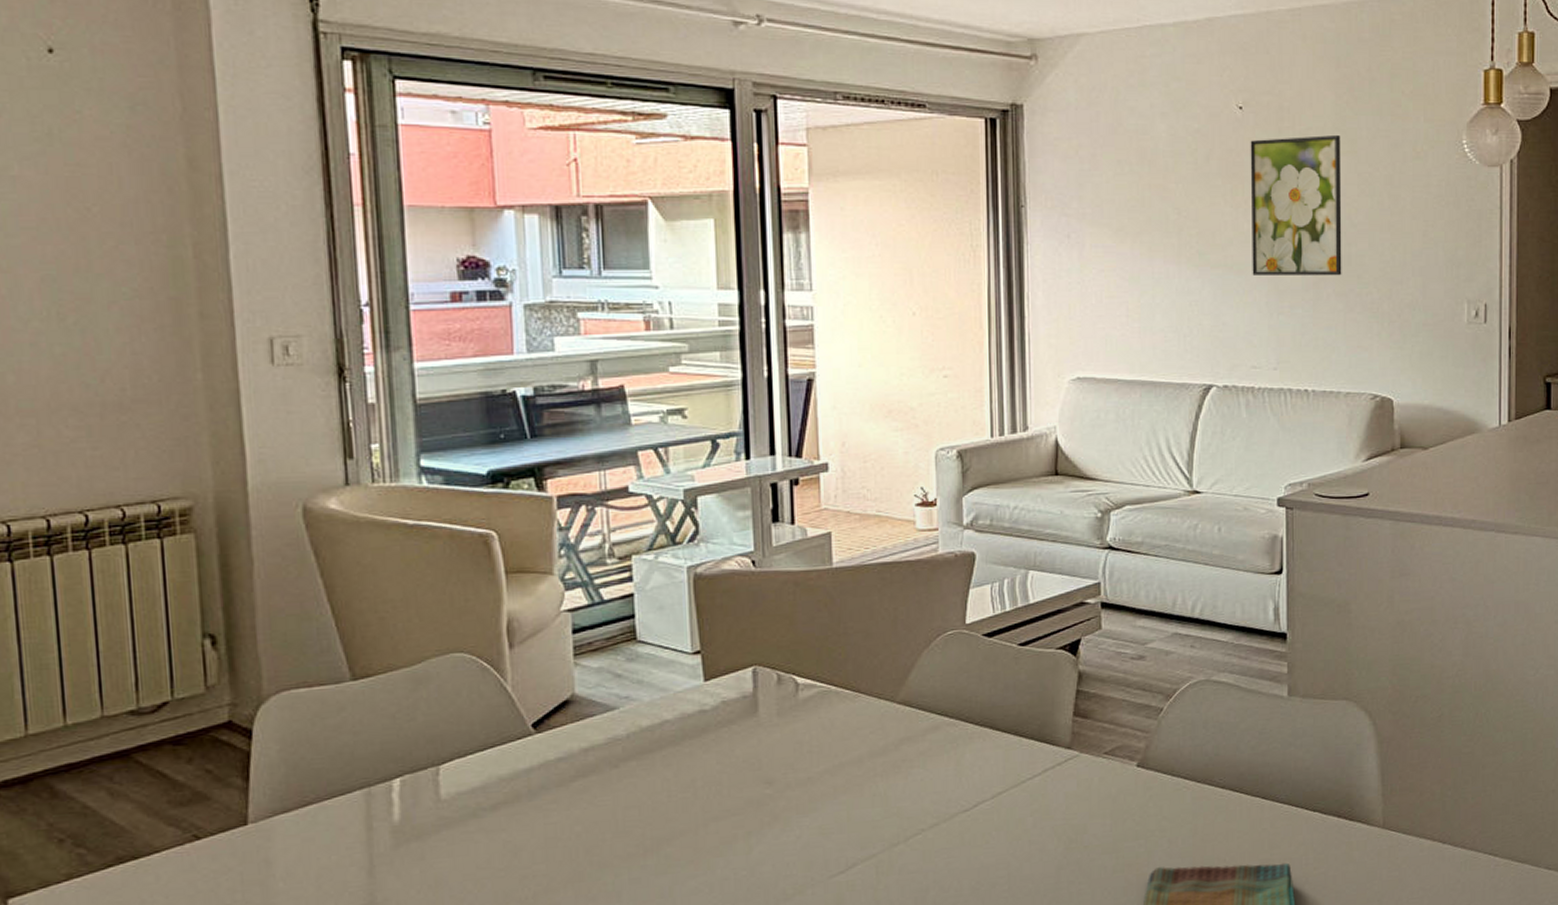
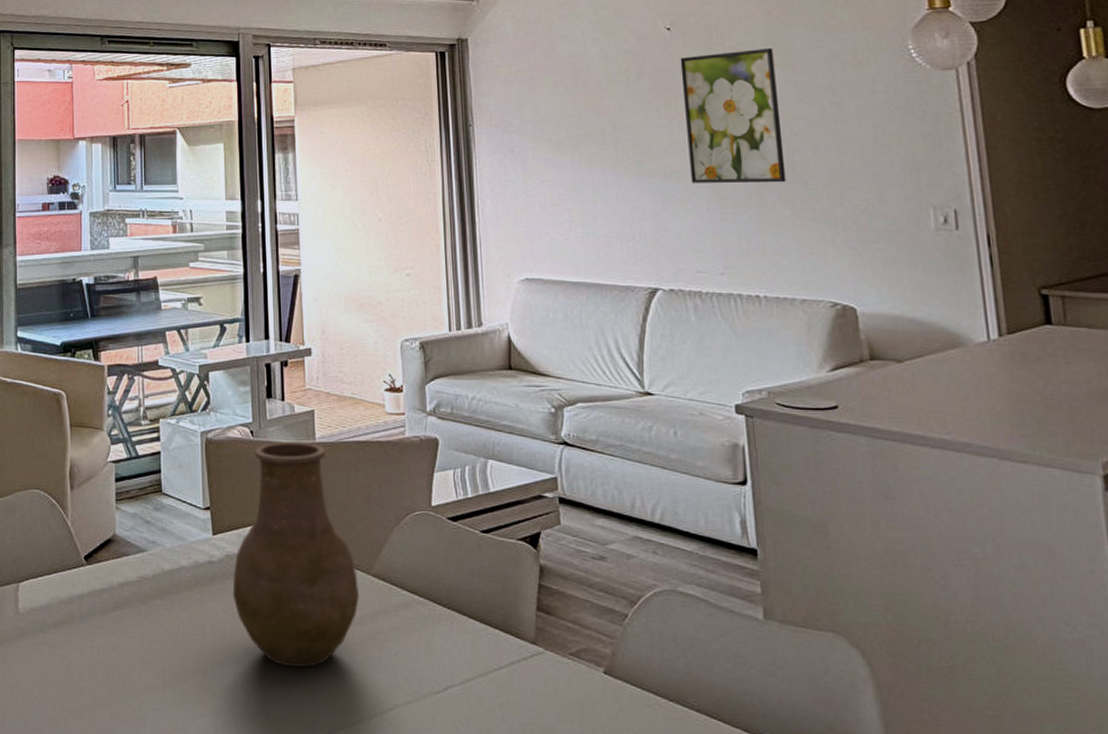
vase: none [730,568,882,810] -> present [232,441,359,669]

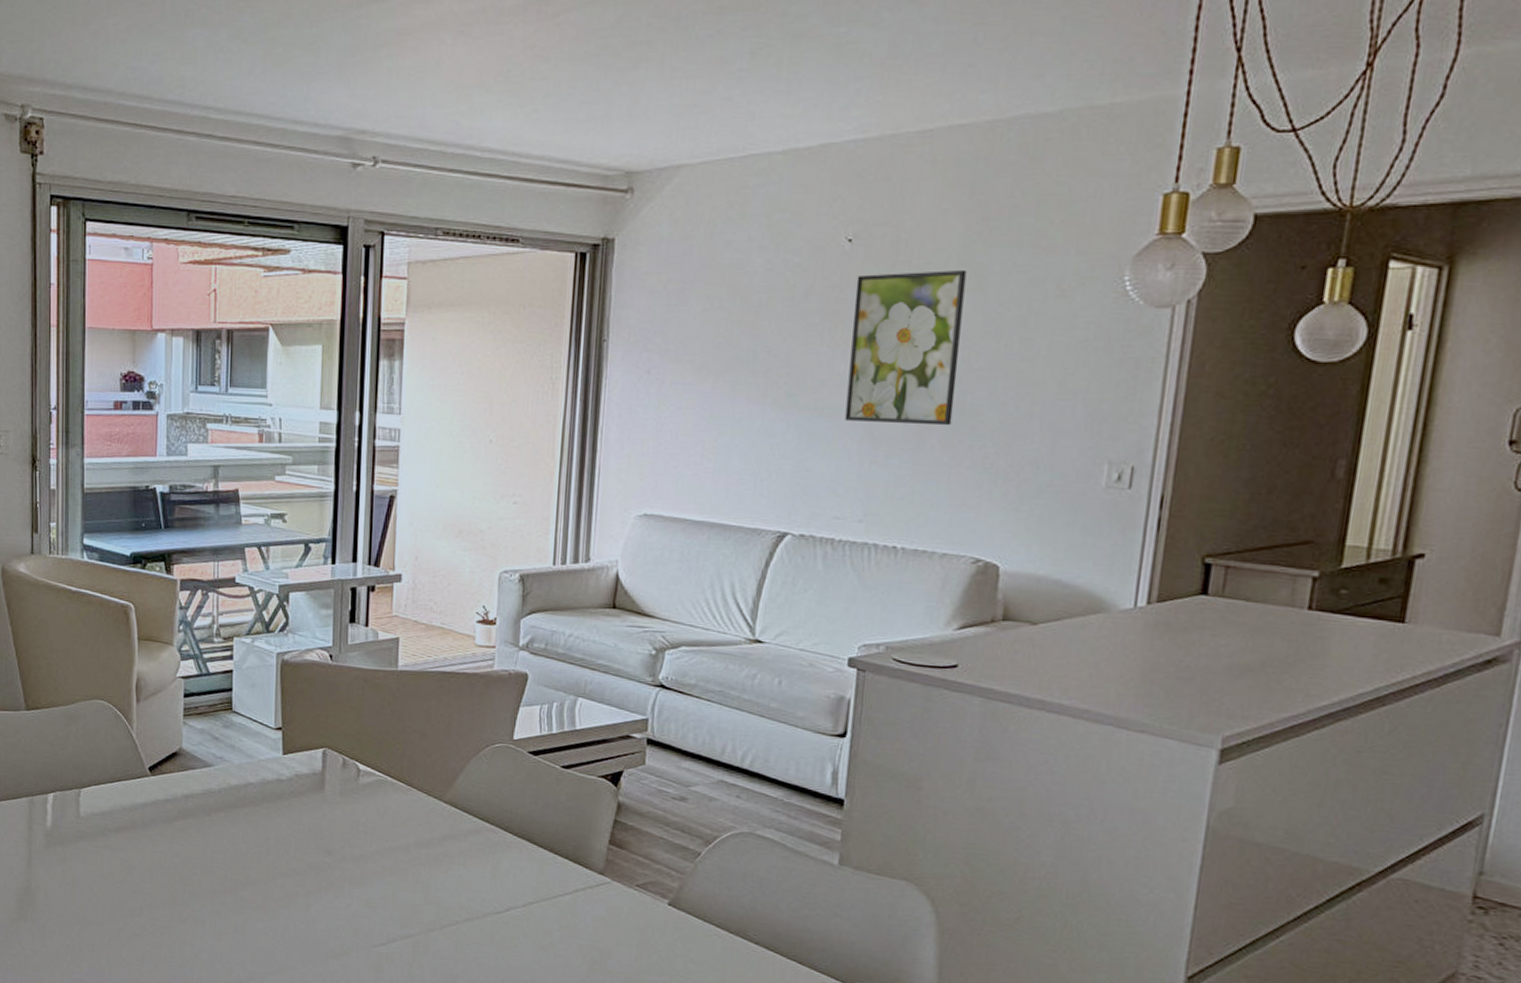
vase: present [232,441,359,669] -> none [299,667,429,884]

